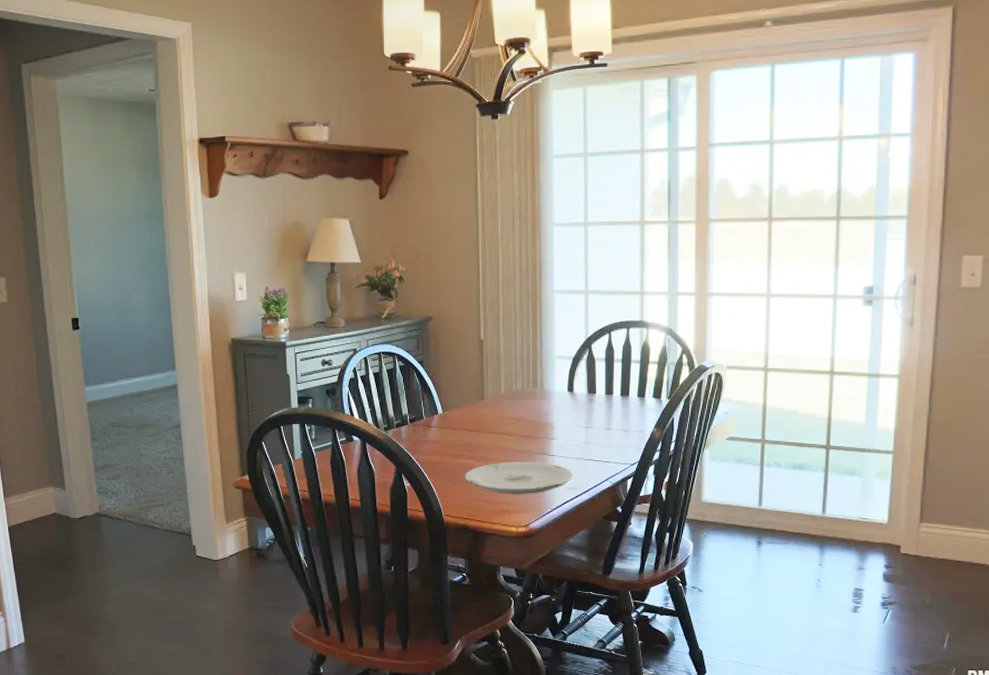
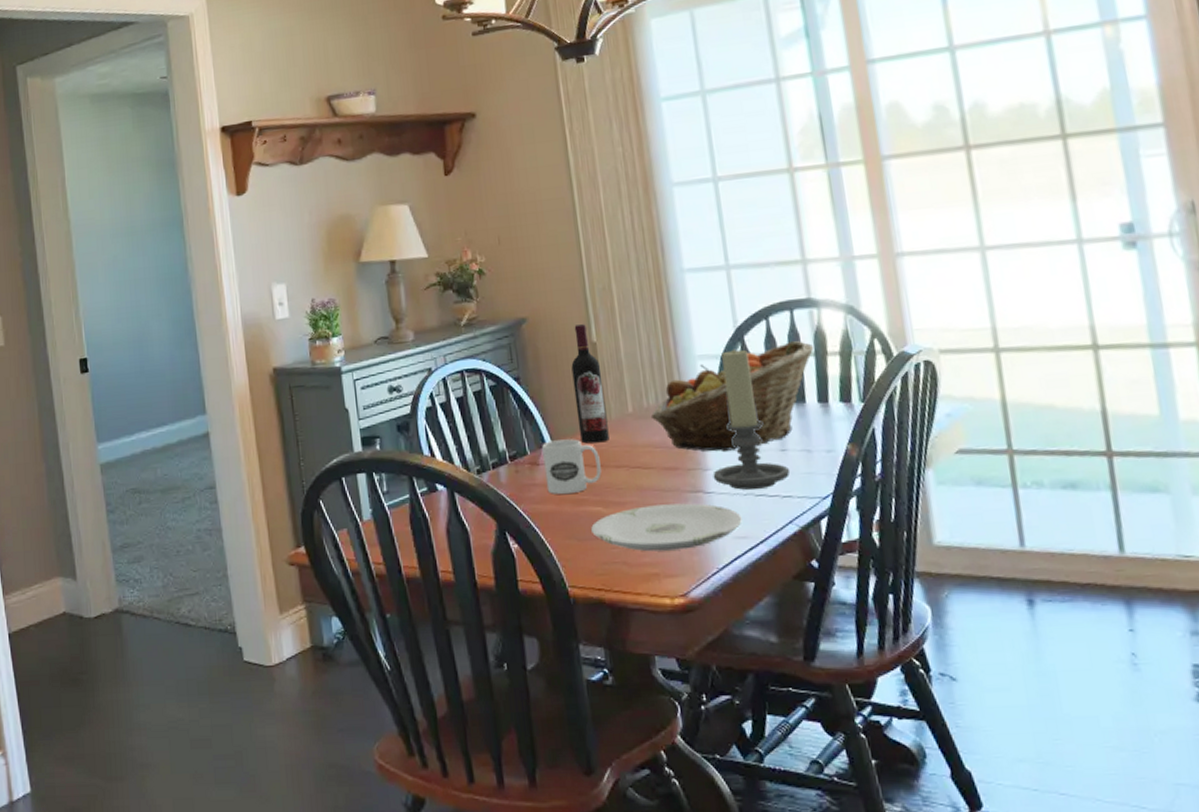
mug: none [435,410,477,450] -> present [542,439,602,495]
wine bottle: none [463,325,485,414] -> present [571,324,610,444]
fruit basket: none [517,350,640,427] -> present [650,340,814,452]
candle holder: none [556,353,610,455] -> present [713,348,790,490]

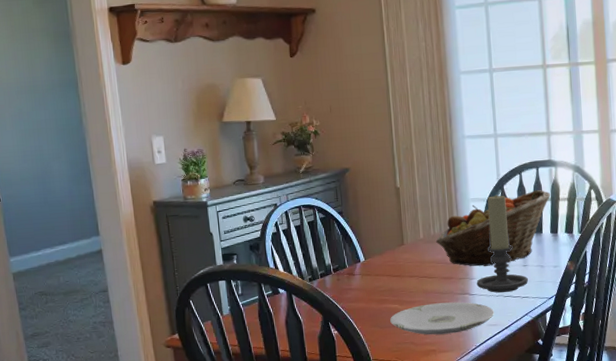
mug: present [542,439,602,495] -> none [357,257,399,296]
wine bottle: present [571,324,610,444] -> none [380,174,406,260]

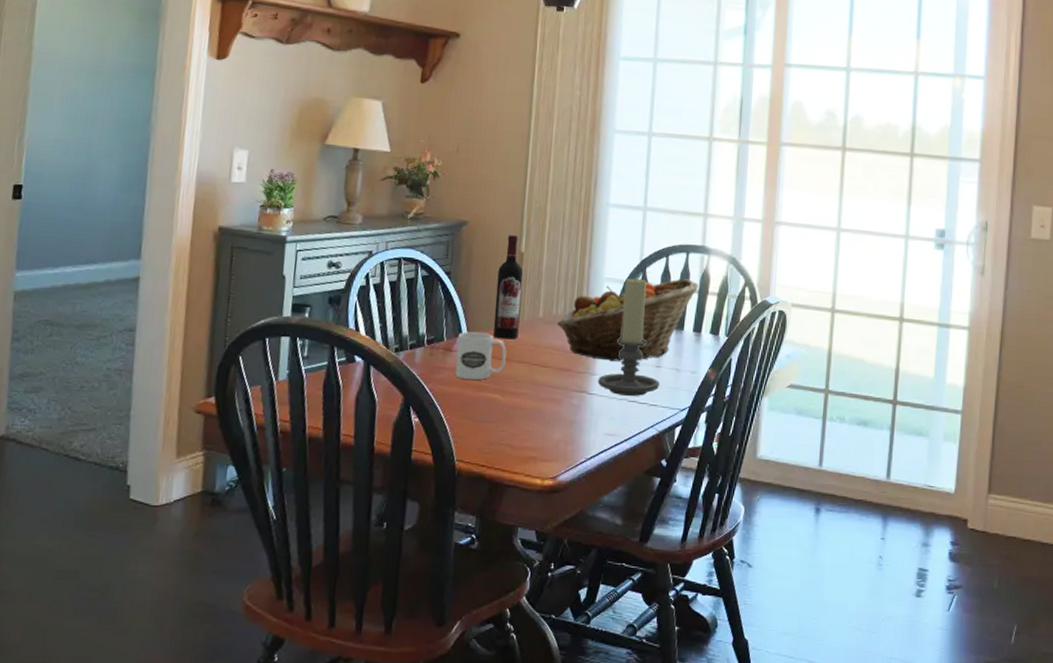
mug: none [357,257,399,296] -> present [454,331,507,380]
wine bottle: none [380,174,406,260] -> present [493,235,524,339]
plate: present [390,302,494,335] -> none [486,398,614,439]

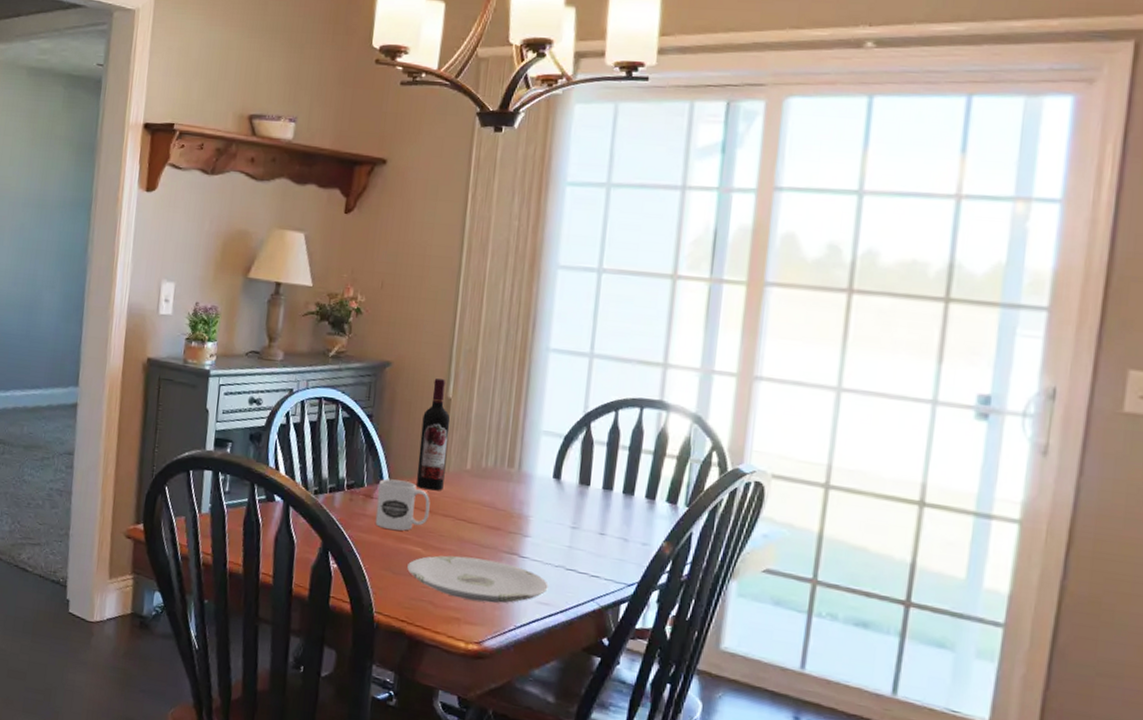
plate: none [486,398,614,439] -> present [407,555,549,604]
fruit basket: present [556,278,699,361] -> none [486,436,655,526]
candle holder: present [597,277,659,396] -> none [530,432,603,565]

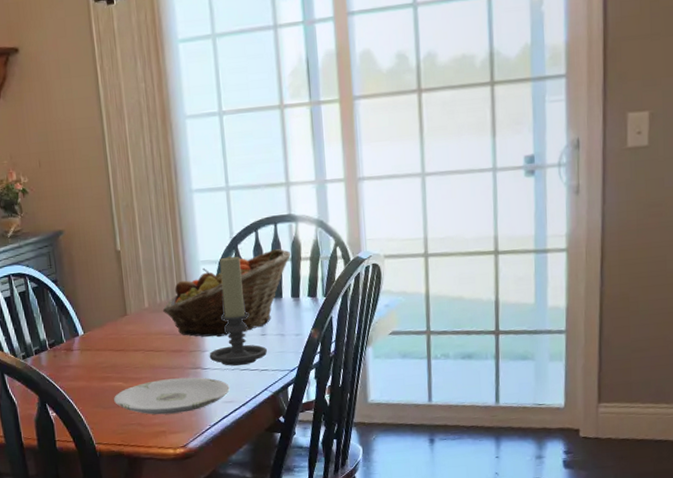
mug: present [375,478,430,531] -> none [75,329,123,374]
wine bottle: present [416,378,451,491] -> none [99,236,129,333]
fruit basket: none [486,436,655,526] -> present [162,248,291,337]
candle holder: none [530,432,603,565] -> present [209,255,267,366]

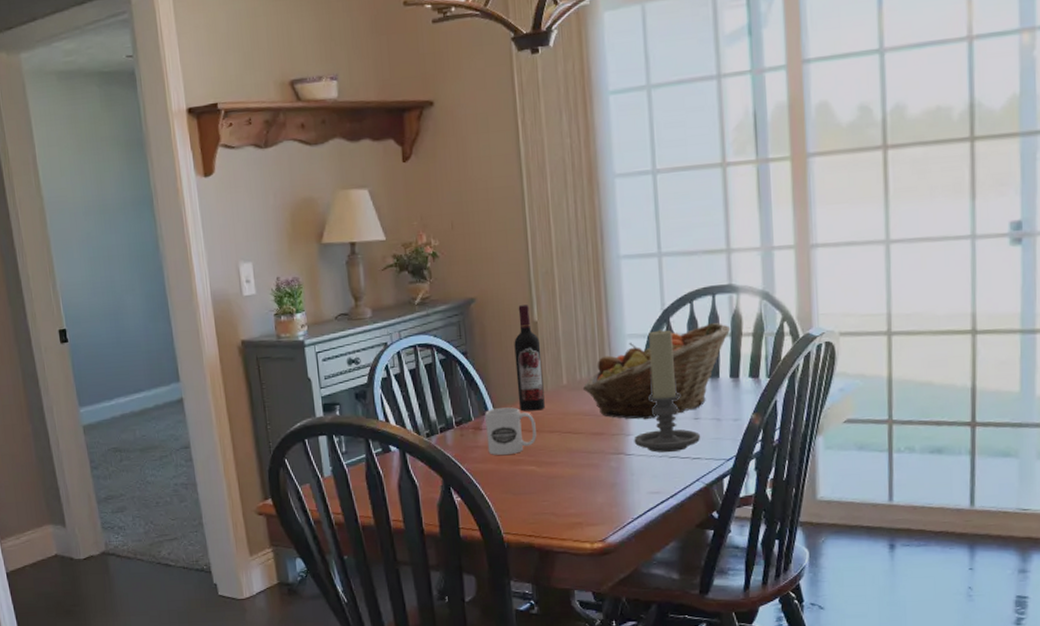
mug: none [75,329,123,374] -> present [485,407,537,456]
wine bottle: none [99,236,129,333] -> present [514,305,545,412]
plate: present [114,377,230,415] -> none [525,463,656,504]

